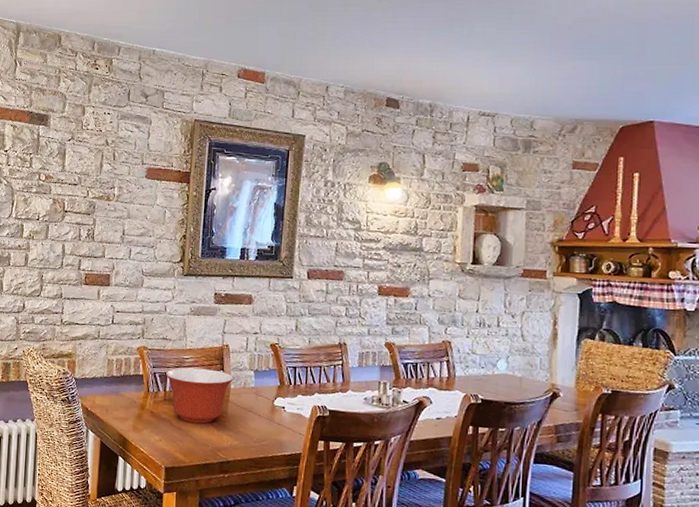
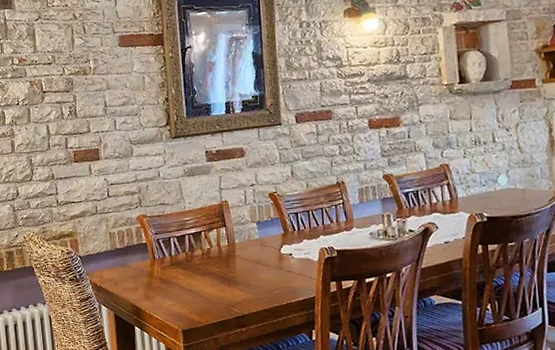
mixing bowl: present [165,367,234,424] -> none [168,227,237,283]

